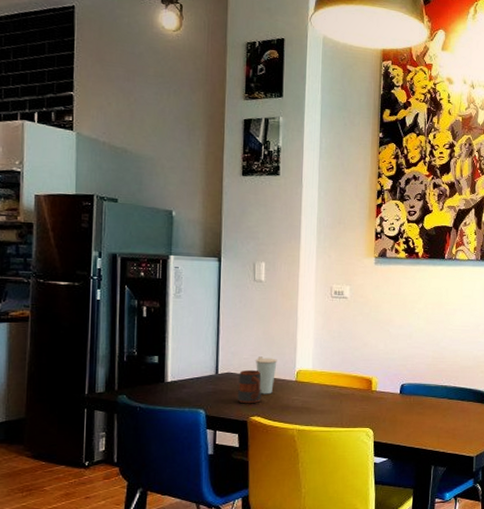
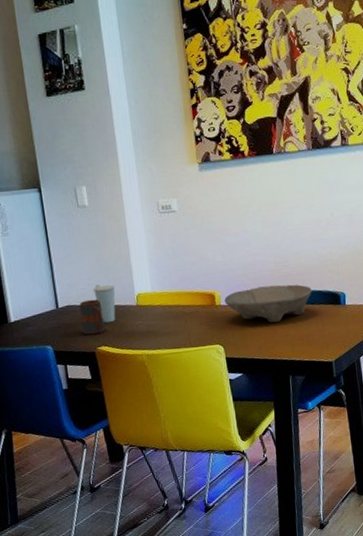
bowl: none [380,378,463,414] -> present [224,284,312,323]

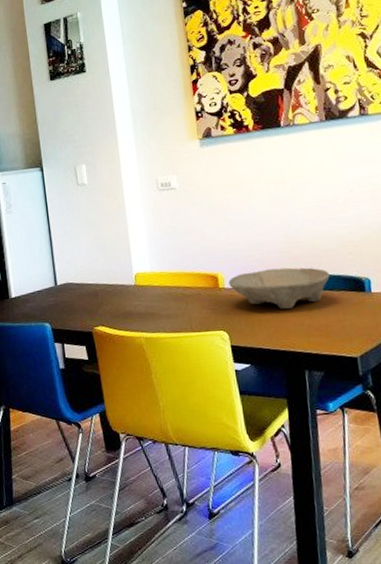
mug: present [79,299,106,335] -> none [77,277,103,314]
cup: present [92,285,116,323] -> none [90,263,114,303]

